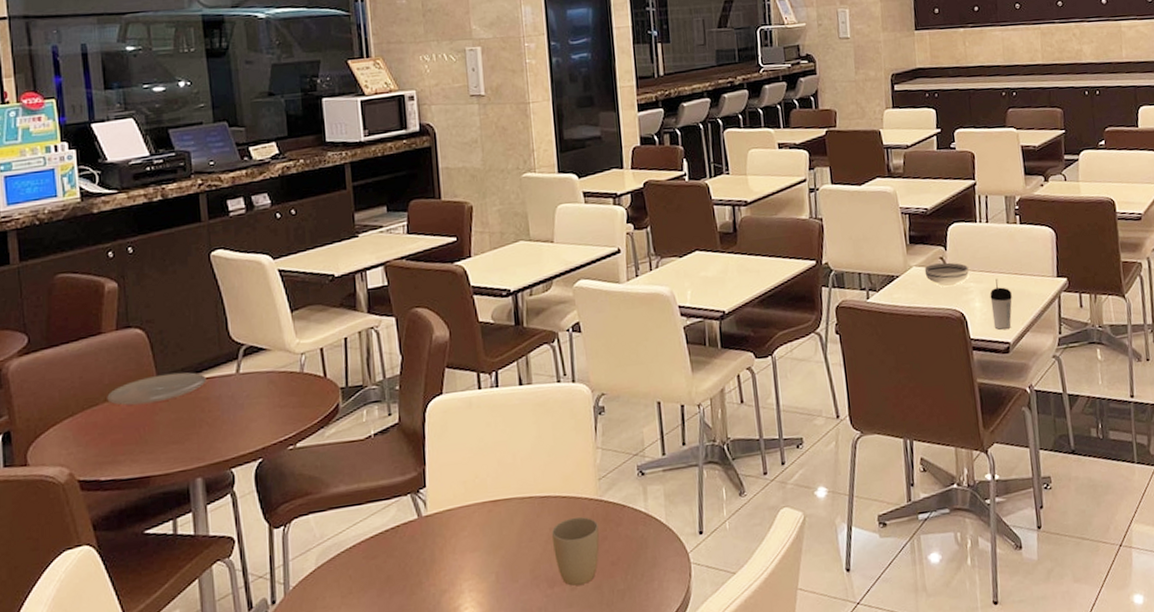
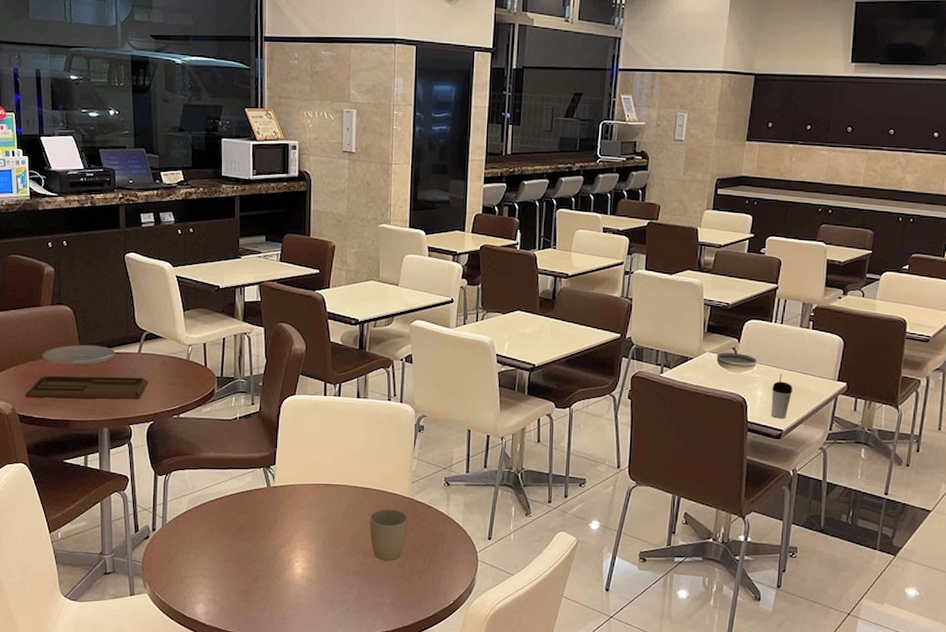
tray: none [86,404,252,455] -> present [25,375,148,400]

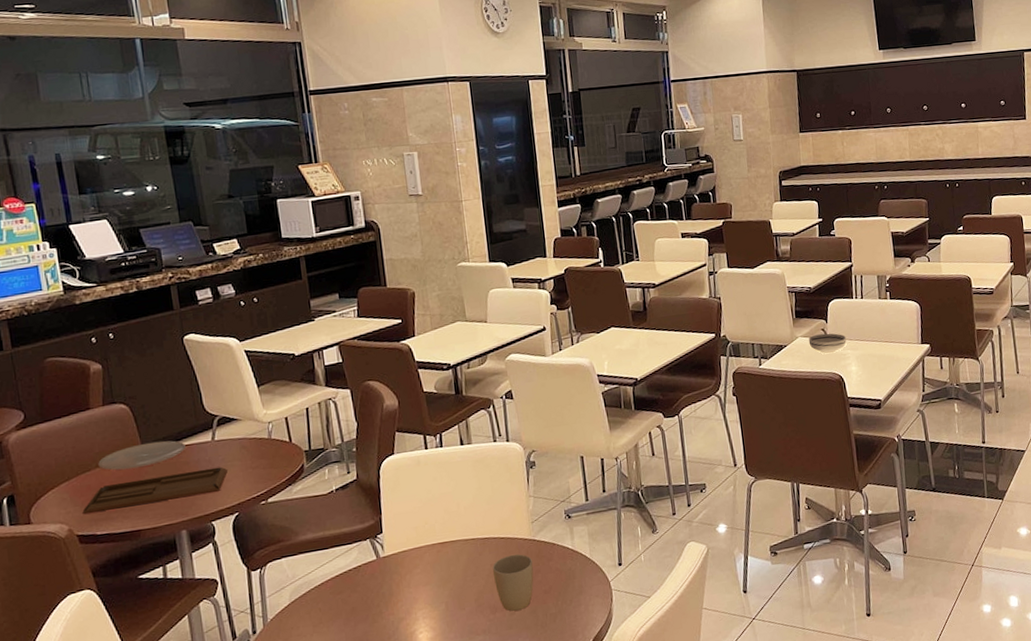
beverage cup: present [770,373,792,419] -> none [864,346,883,389]

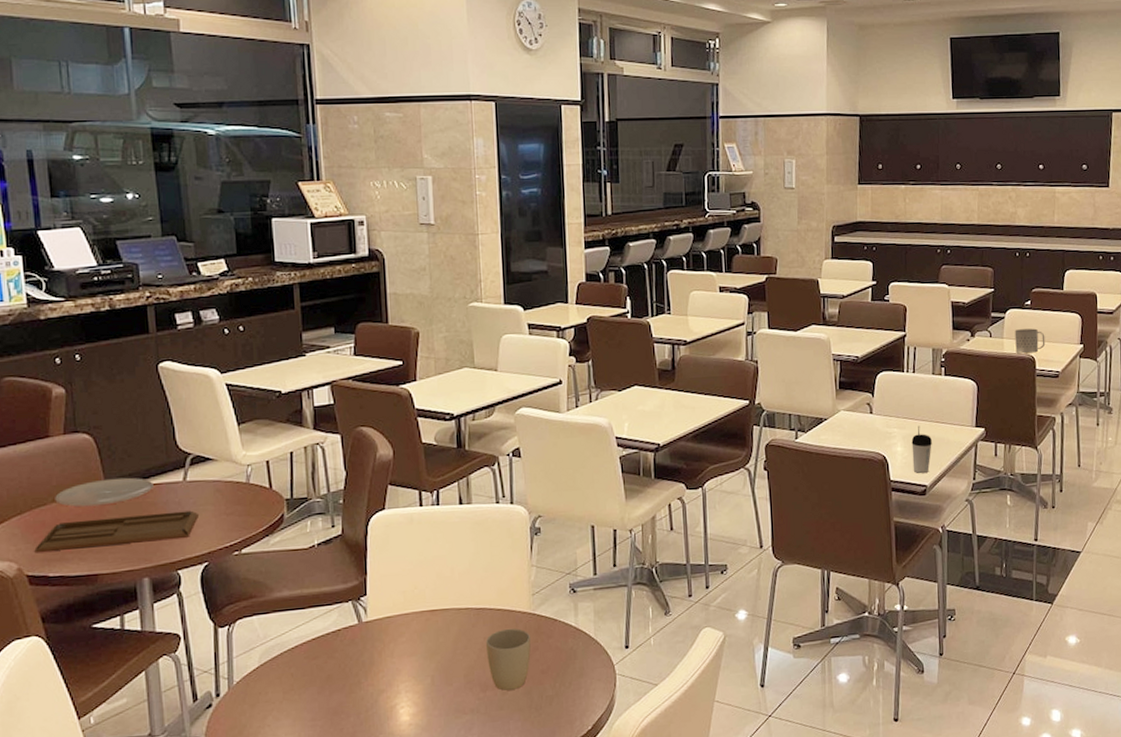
bowl: present [808,333,847,354] -> none [851,408,894,431]
beverage cup: none [864,346,883,389] -> present [911,425,932,474]
mug: none [950,251,979,275] -> present [1015,328,1046,354]

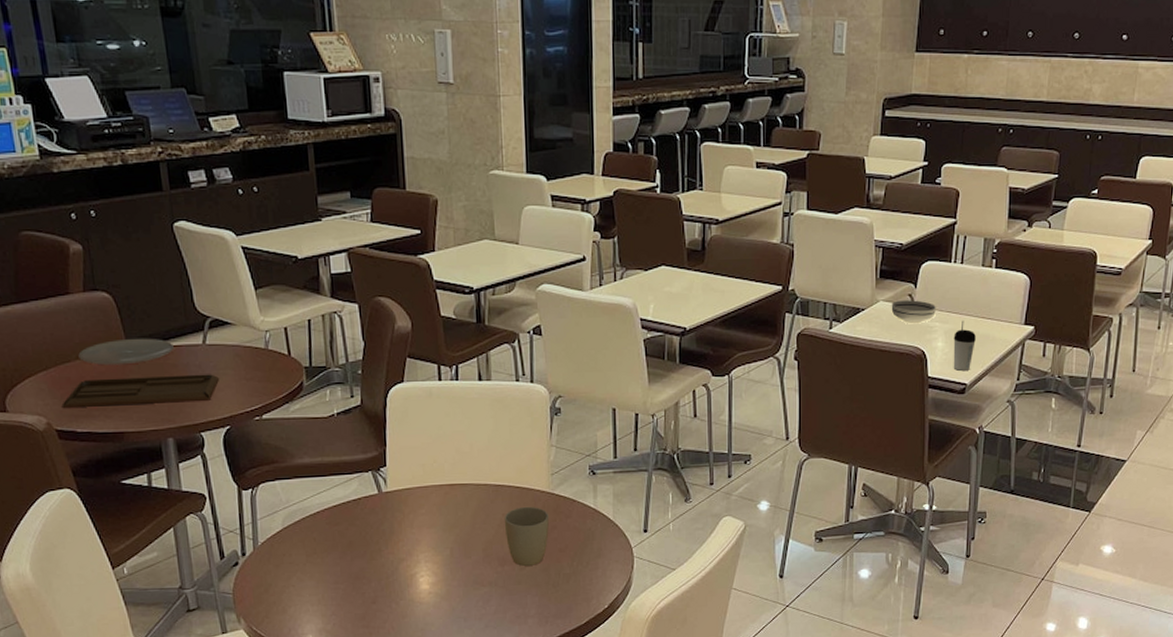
bowl: none [851,408,894,431] -> present [891,300,937,324]
mug: present [1015,328,1046,354] -> none [1076,220,1110,248]

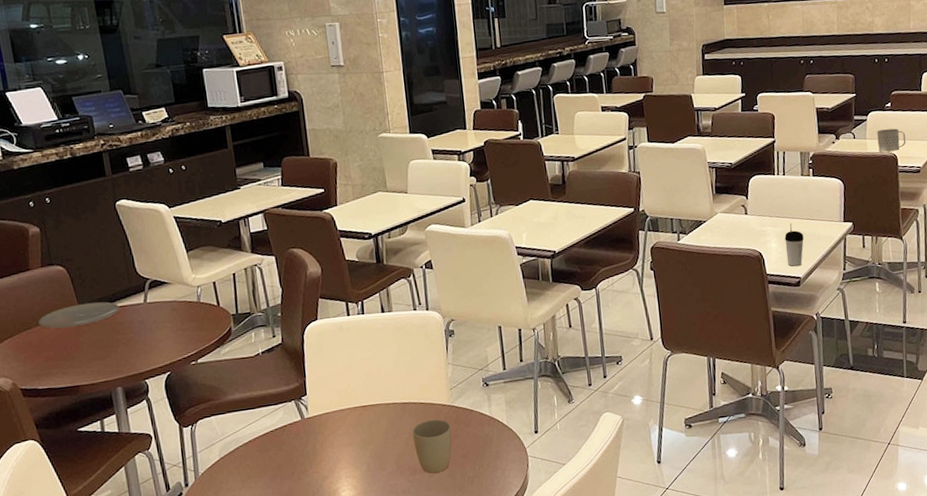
tray: present [61,374,219,408] -> none [25,328,159,369]
bowl: present [891,300,937,324] -> none [728,209,768,230]
mug: none [1076,220,1110,248] -> present [877,128,906,153]

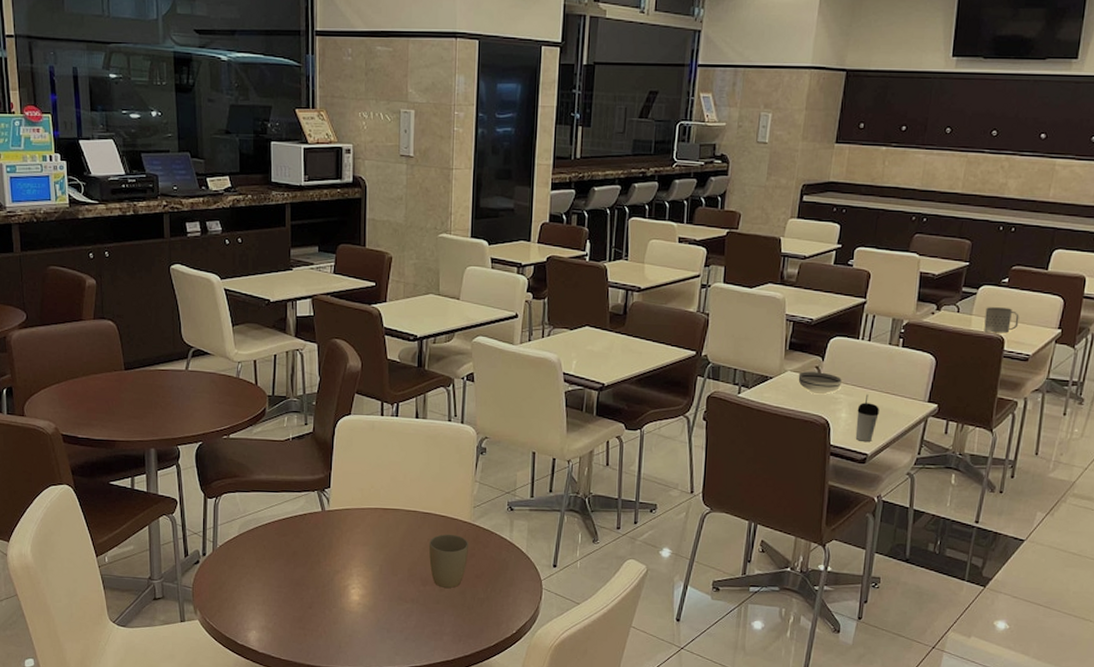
plate: present [38,302,120,330] -> none [85,361,162,384]
bowl: none [728,209,768,230] -> present [798,371,843,395]

